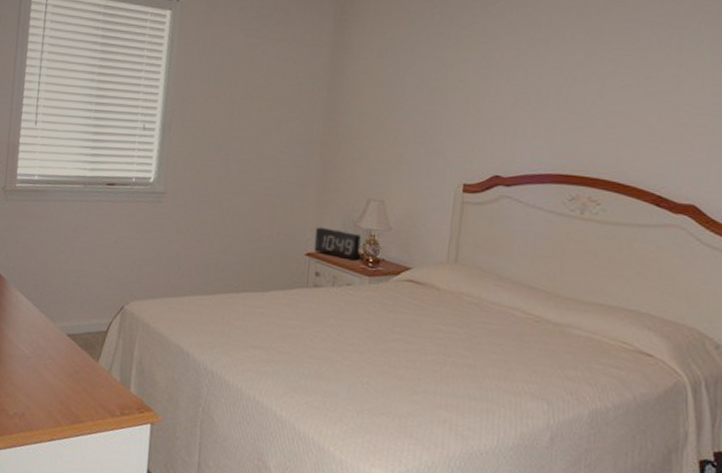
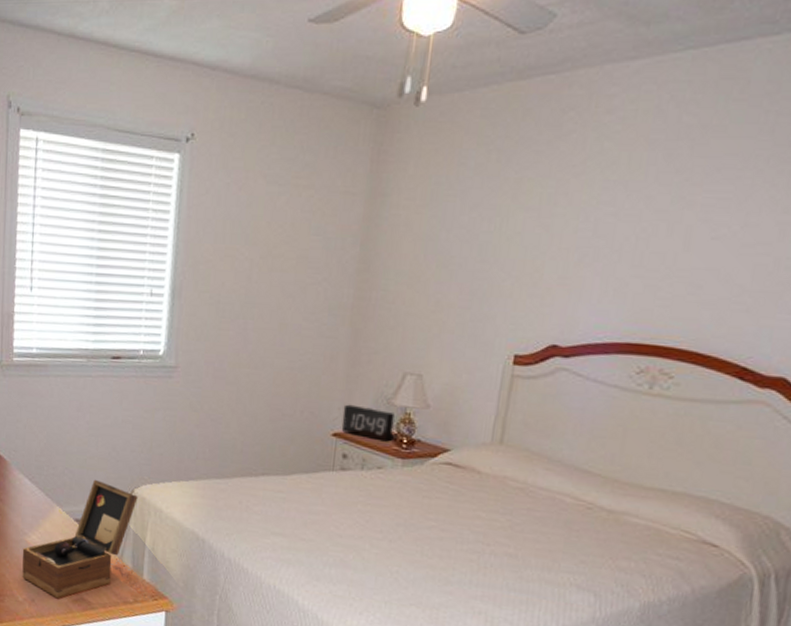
wooden box: none [14,296,127,413] -> present [22,479,138,599]

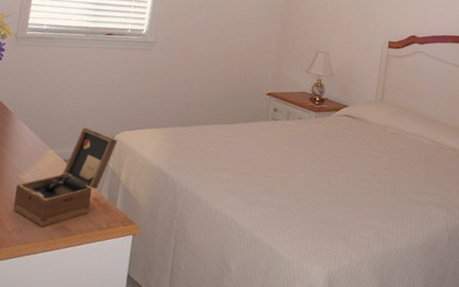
alarm clock: present [341,404,395,442] -> none [273,72,311,100]

